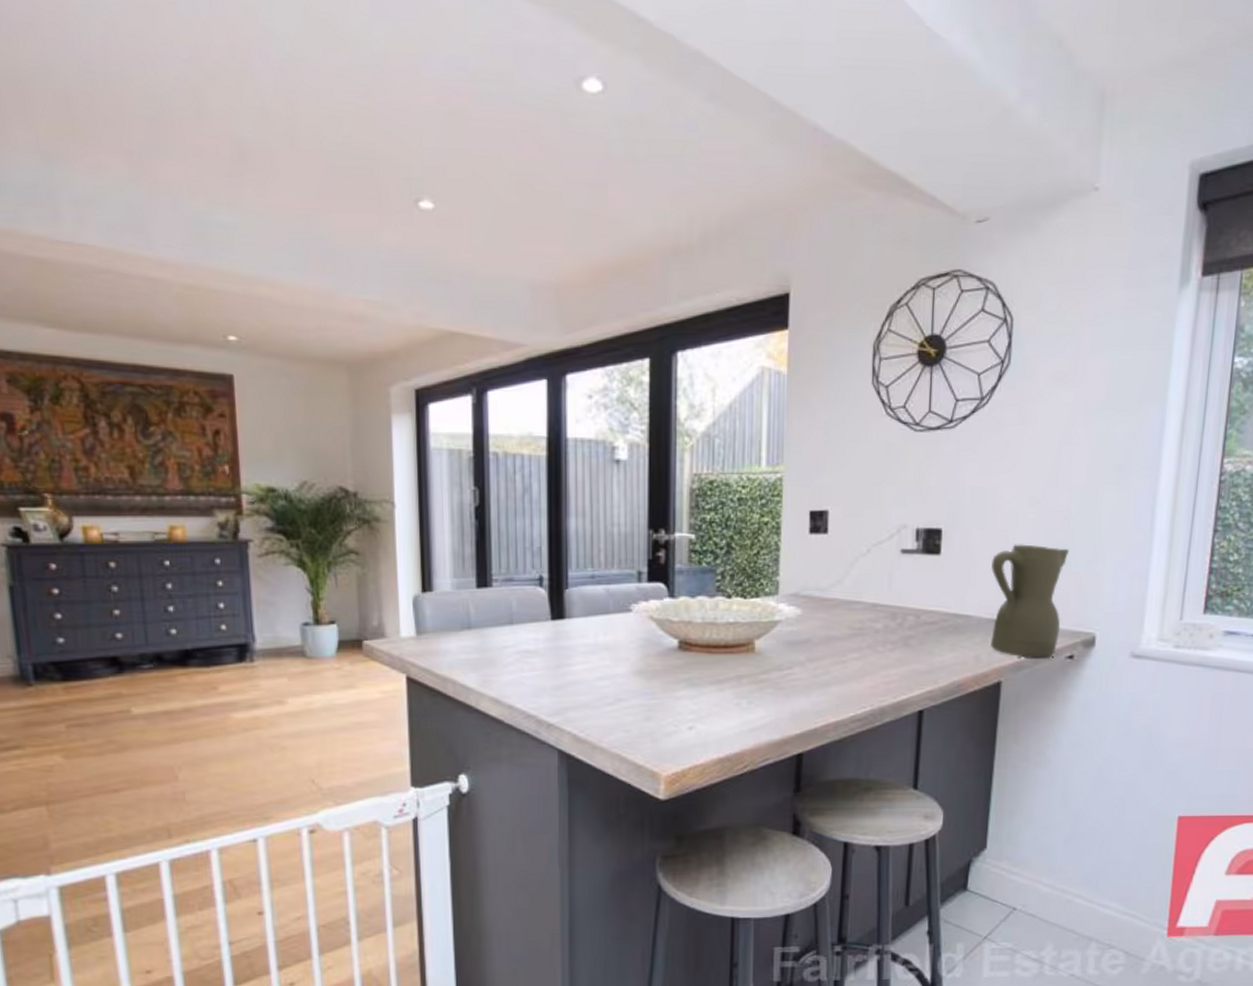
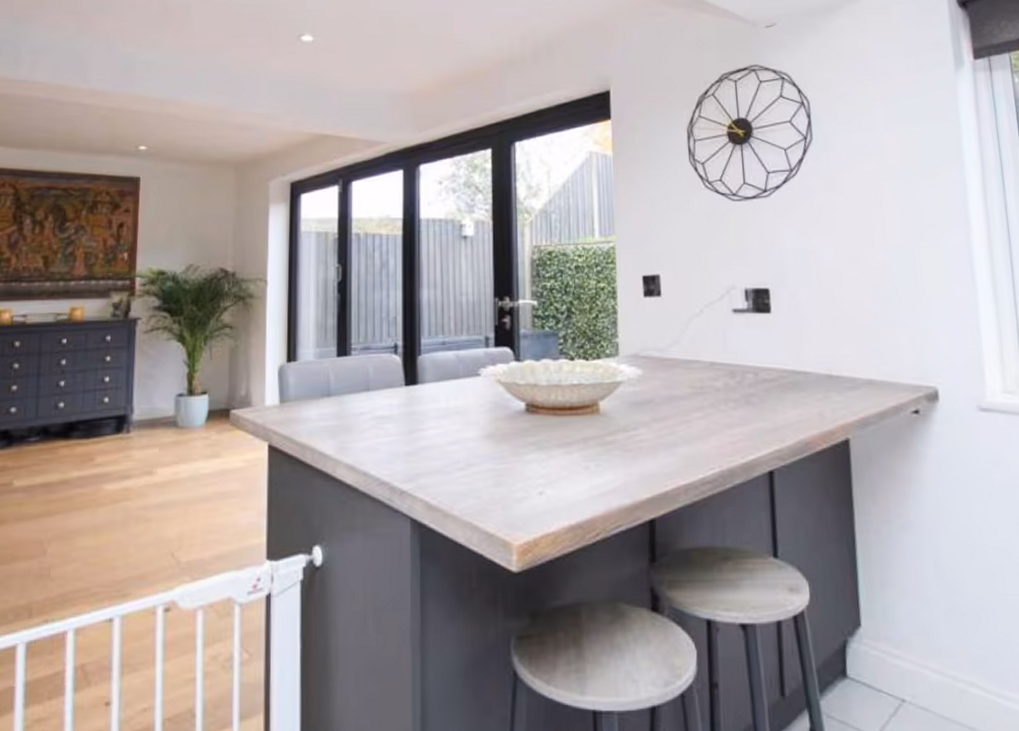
ceramic pitcher: present [991,544,1070,658] -> none [822,300,901,414]

